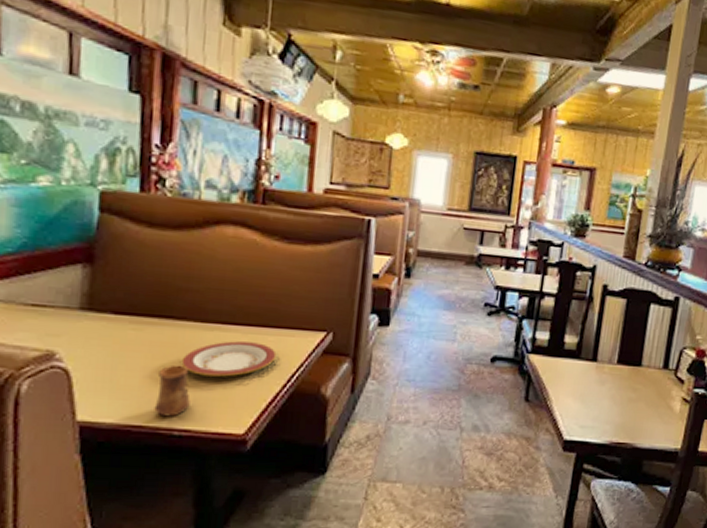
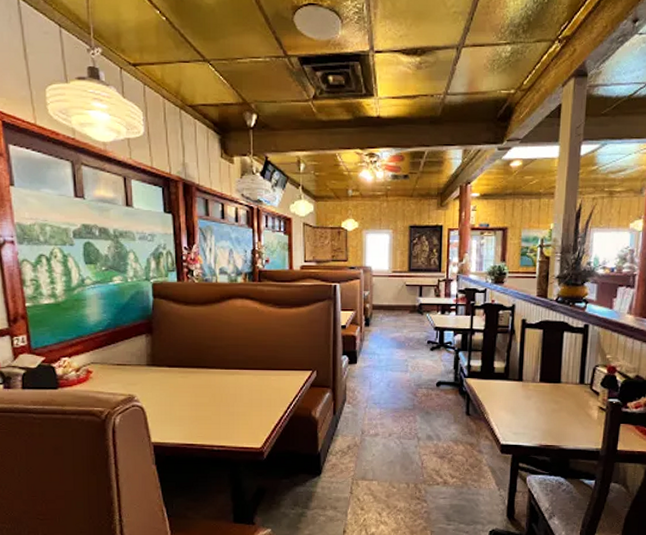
cup: present [154,364,190,417] -> none [200,400,223,437]
plate: present [181,341,277,377] -> none [215,381,278,407]

